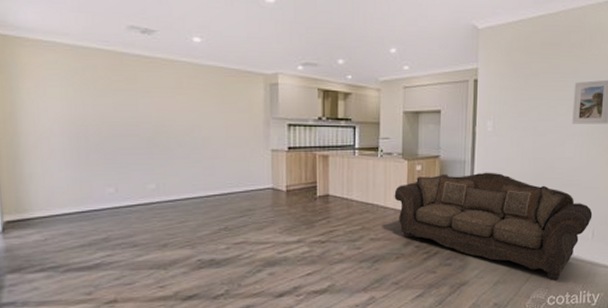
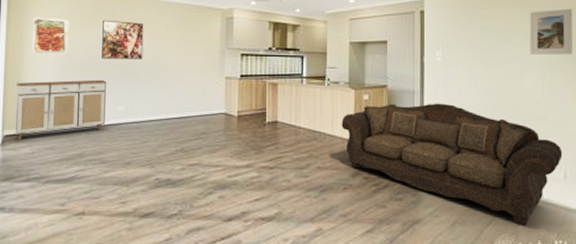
sideboard: none [13,154,133,227] -> present [15,79,107,141]
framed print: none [27,79,79,126] -> present [31,17,69,55]
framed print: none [120,84,174,131] -> present [102,20,144,59]

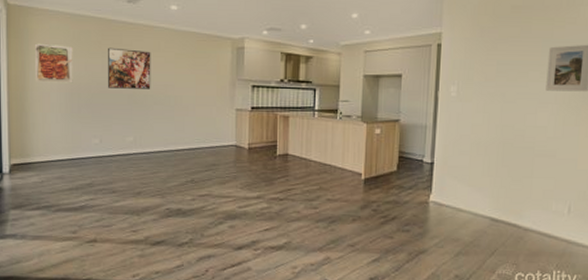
sideboard: present [15,79,107,141] -> none [21,109,115,170]
sofa: present [341,103,563,227] -> none [352,138,569,257]

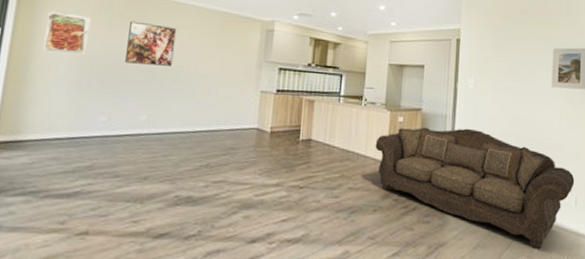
sofa: none [352,138,569,257] -> present [375,127,575,250]

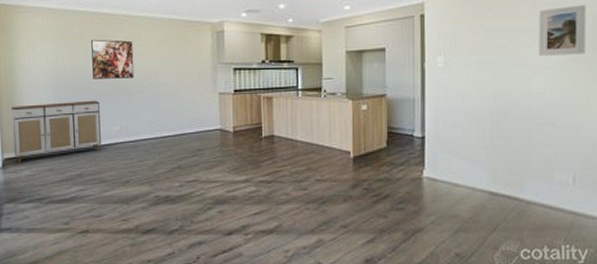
sideboard: none [11,82,129,149] -> present [11,100,101,164]
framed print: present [42,11,92,56] -> none [22,39,59,78]
sofa: present [375,127,575,250] -> none [339,110,572,232]

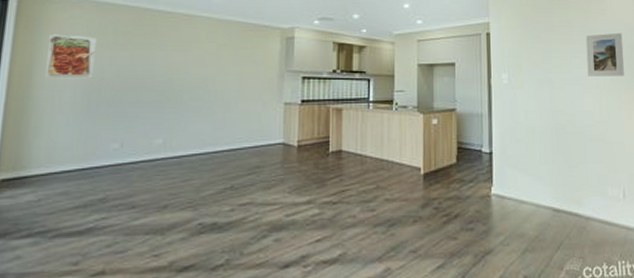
sideboard: present [11,100,101,164] -> none [14,107,142,186]
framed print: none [22,39,59,78] -> present [44,34,97,79]
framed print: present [91,39,134,79] -> none [136,38,190,84]

